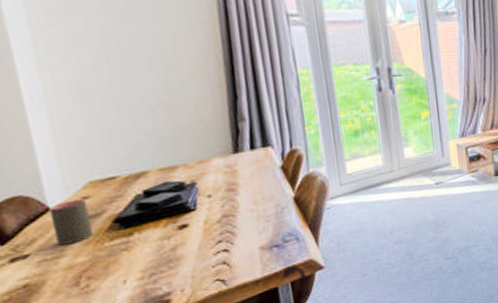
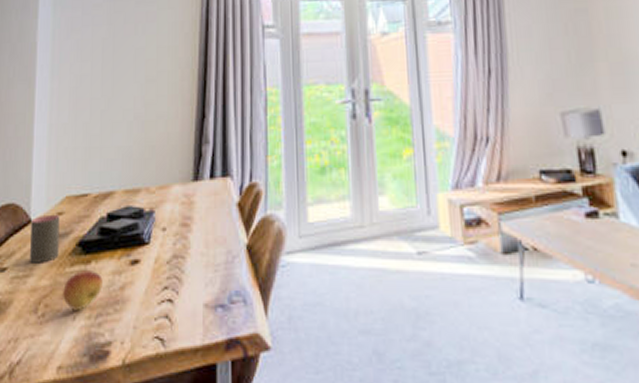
fruit: none [104,240,152,276] -> present [62,270,103,312]

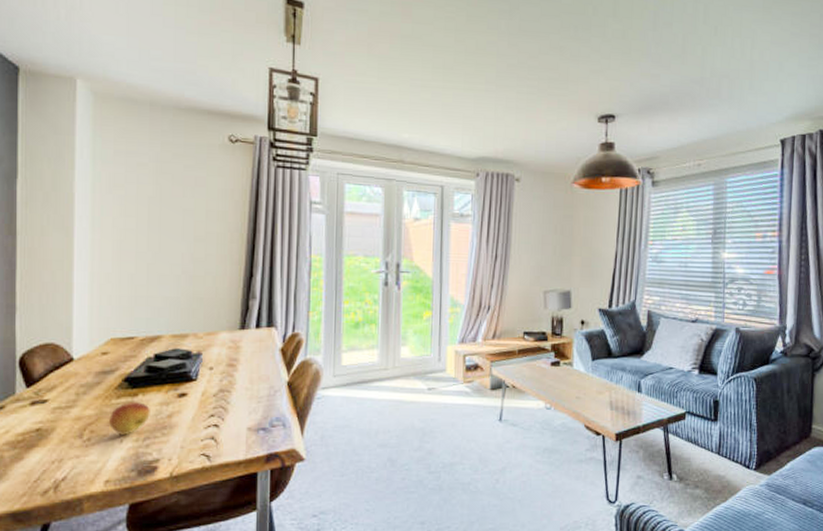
cup: present [29,214,60,263] -> none [72,354,104,396]

